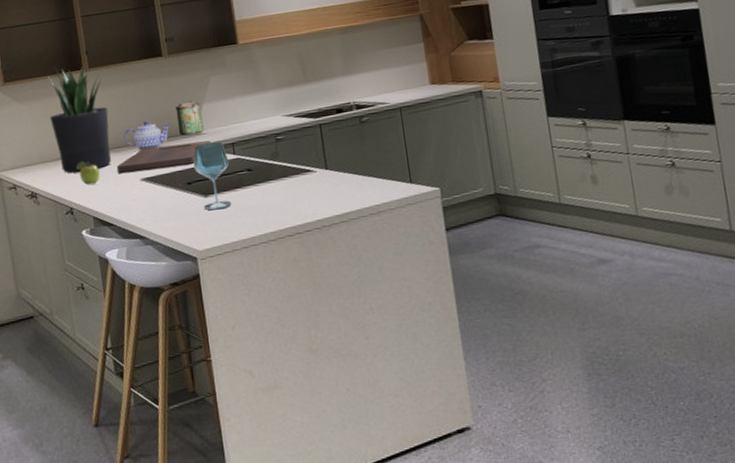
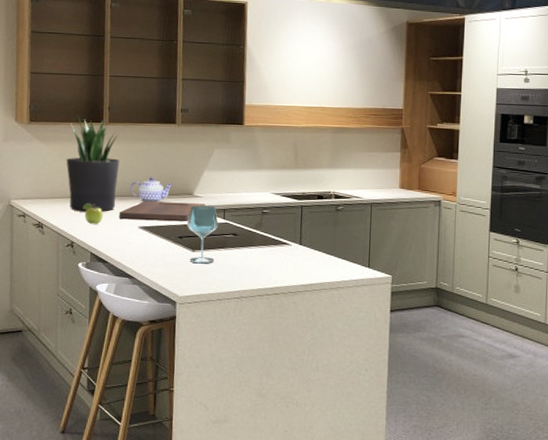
canister: present [175,100,205,136] -> none [179,166,202,197]

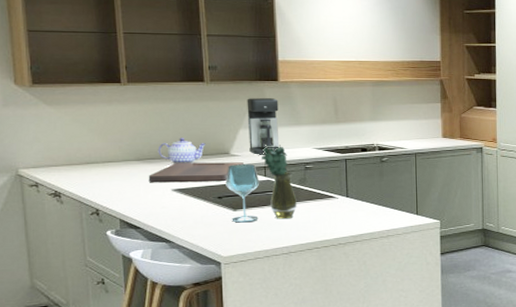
planter: present [66,114,120,212] -> none [81,75,144,177]
fruit: present [83,203,103,225] -> none [106,168,130,191]
coffee maker: none [211,141,242,198] -> present [247,98,280,155]
vase: none [221,185,252,263] -> present [261,143,297,219]

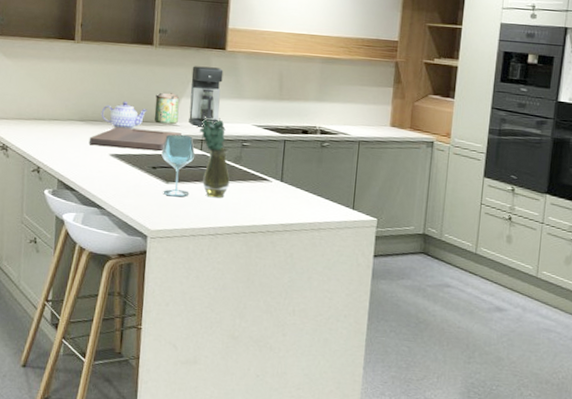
canister: none [213,124,240,156] -> present [154,91,179,125]

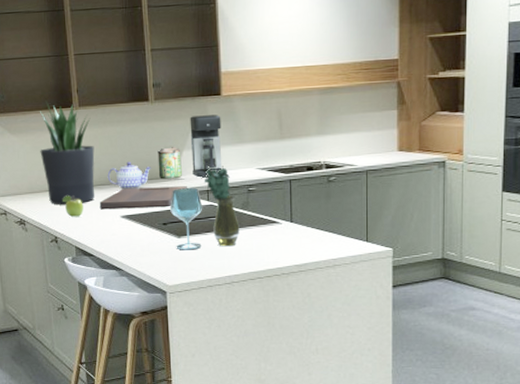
planter: none [34,30,92,137] -> present [40,101,95,204]
fruit: none [51,126,72,151] -> present [63,195,84,218]

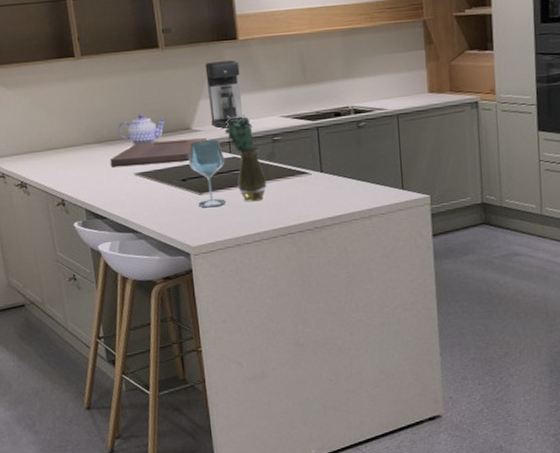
planter: present [40,101,95,204] -> none [37,50,105,164]
fruit: present [63,195,84,218] -> none [68,153,93,178]
canister: present [157,146,183,180] -> none [171,95,201,132]

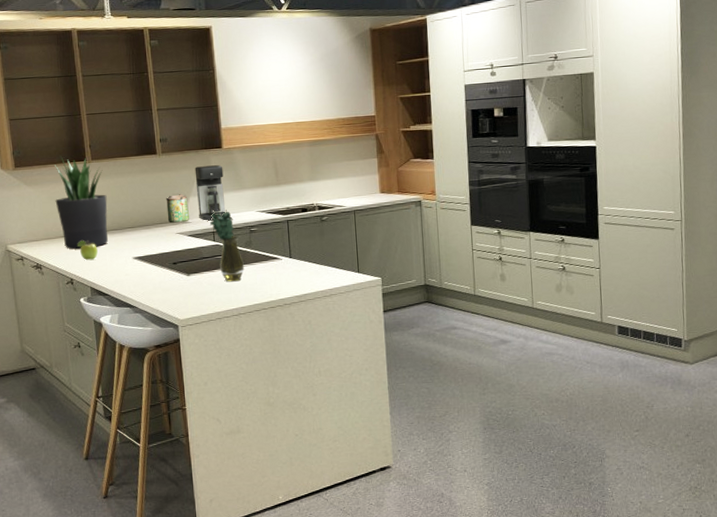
planter: none [37,50,105,164] -> present [55,155,109,249]
fruit: none [68,153,93,178] -> present [77,240,98,261]
cutting board: present [109,138,207,166] -> none [112,228,194,251]
teapot: present [117,114,166,145] -> none [119,208,160,234]
canister: none [171,95,201,132] -> present [166,193,190,223]
wine glass: present [188,140,226,208] -> none [179,230,210,287]

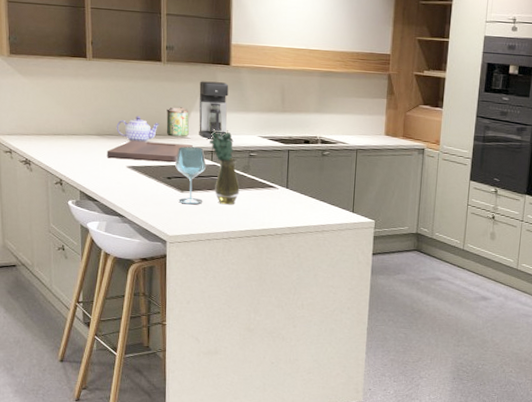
planter: present [55,155,109,249] -> none [50,48,105,150]
fruit: present [77,240,98,261] -> none [70,141,91,164]
cutting board: none [112,228,194,251] -> present [106,140,193,162]
teapot: none [119,208,160,234] -> present [116,116,159,143]
wine glass: none [179,230,210,287] -> present [175,146,207,205]

